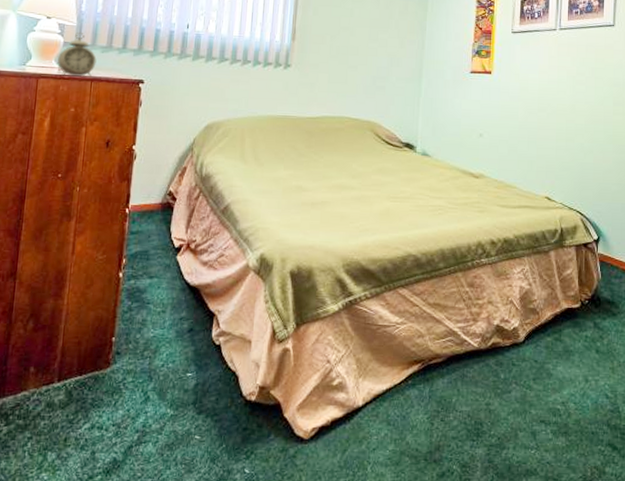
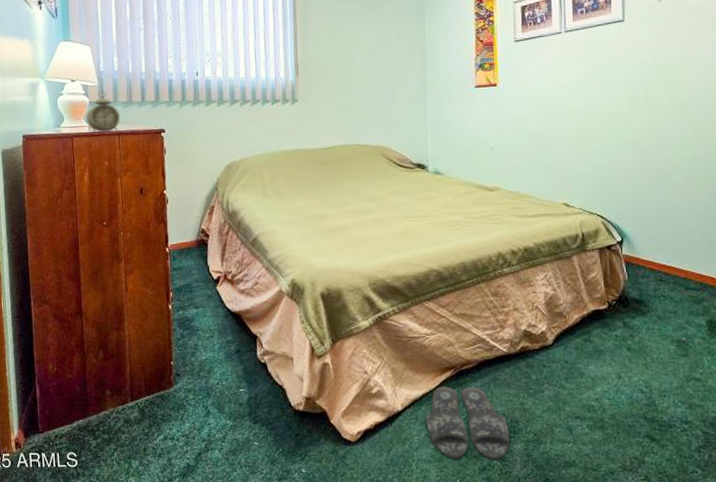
slippers: none [386,381,472,465] -> present [425,386,510,460]

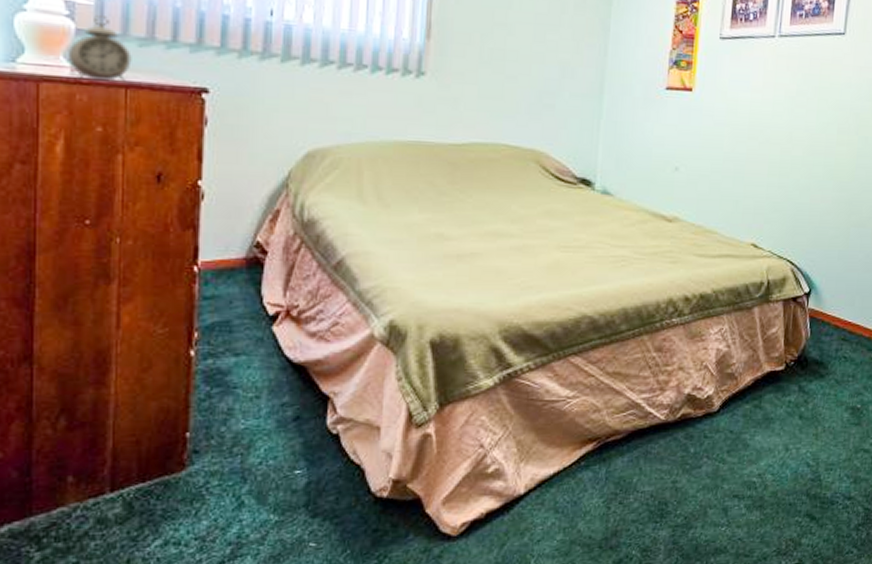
slippers: present [425,386,510,460] -> none [554,462,656,551]

